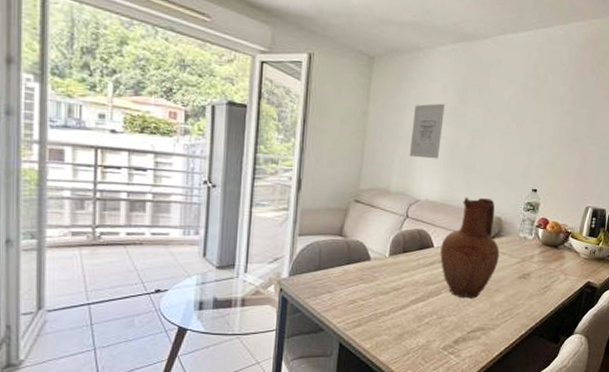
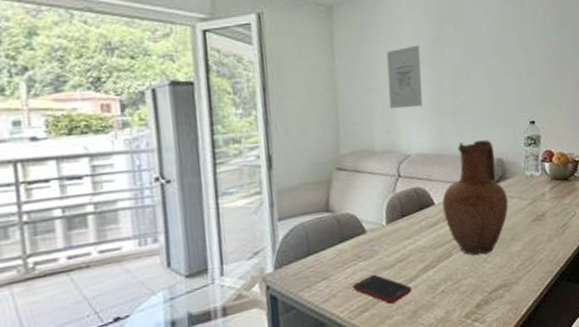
cell phone: none [352,296,402,324] -> present [353,274,413,304]

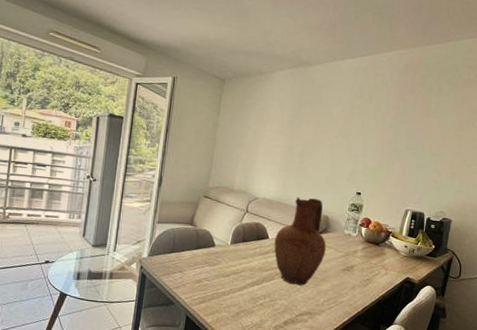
cell phone: present [353,274,413,304] -> none [198,277,240,303]
wall art: present [386,45,423,110] -> none [250,117,282,164]

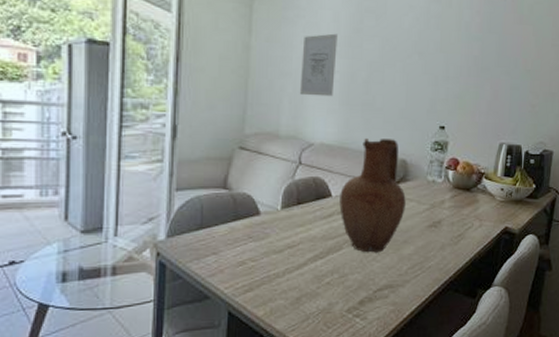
wall art: none [250,117,282,164] -> present [299,33,338,97]

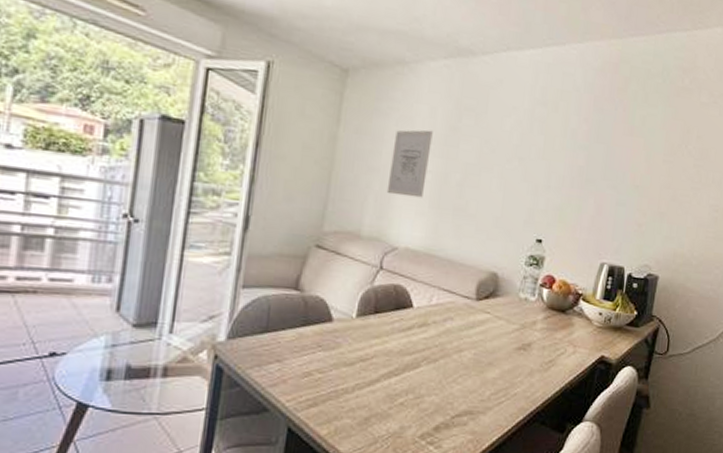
vase: present [339,138,406,253] -> none [420,246,495,374]

